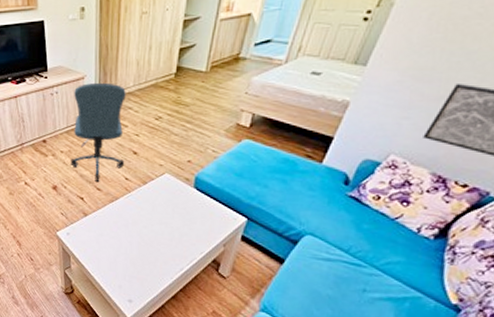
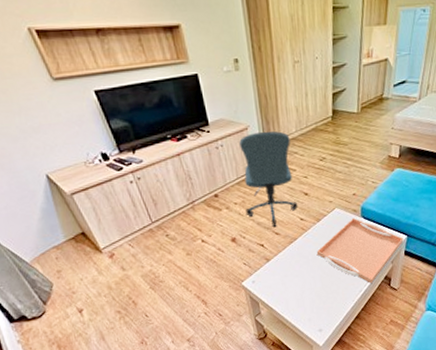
serving tray: none [137,187,243,264] -> present [316,217,404,283]

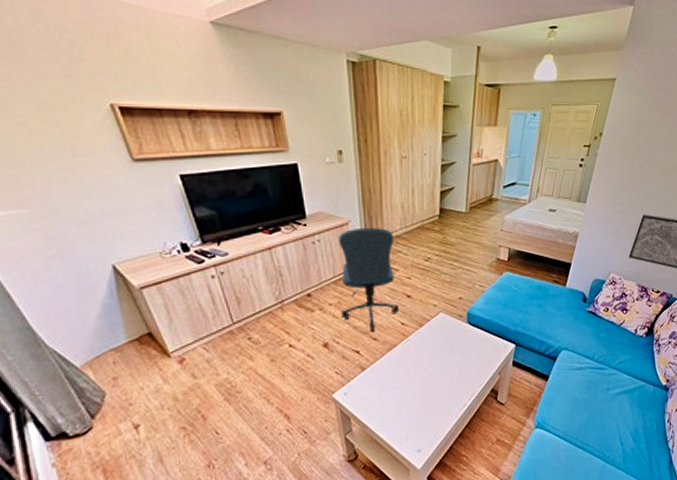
serving tray: present [316,217,404,283] -> none [417,323,512,397]

